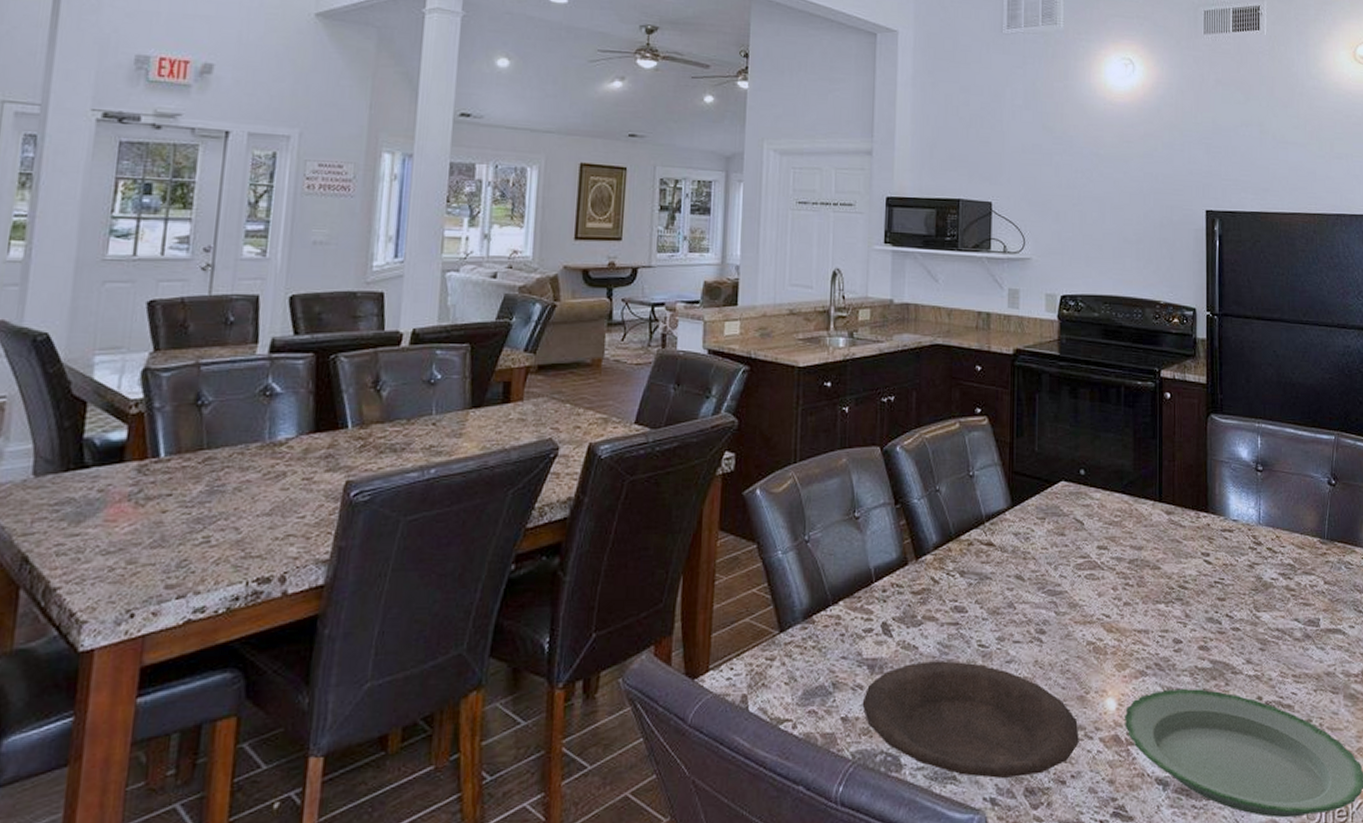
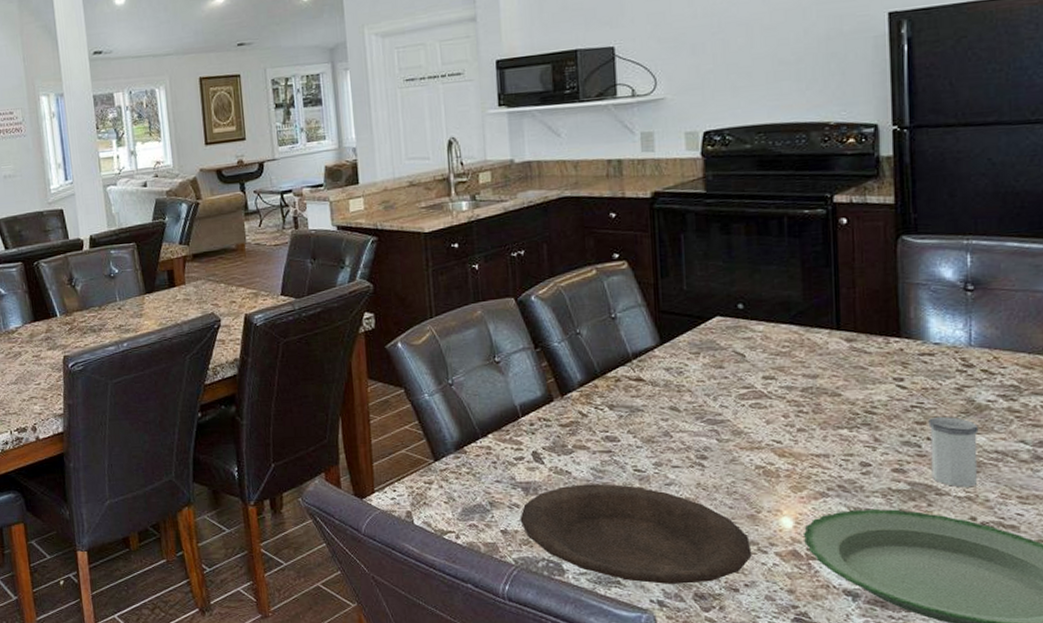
salt shaker: none [1227,592,1265,666] -> present [928,416,979,488]

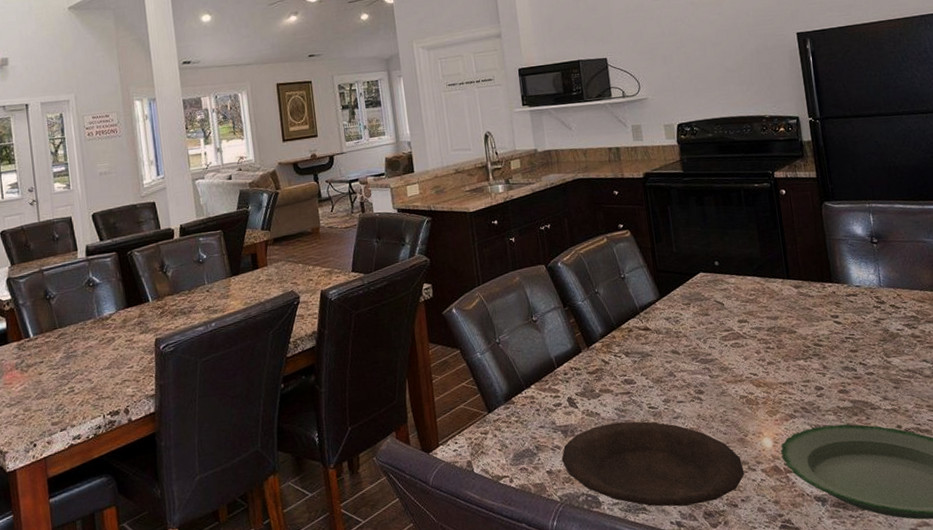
salt shaker: present [928,416,979,488] -> none [859,344,898,402]

